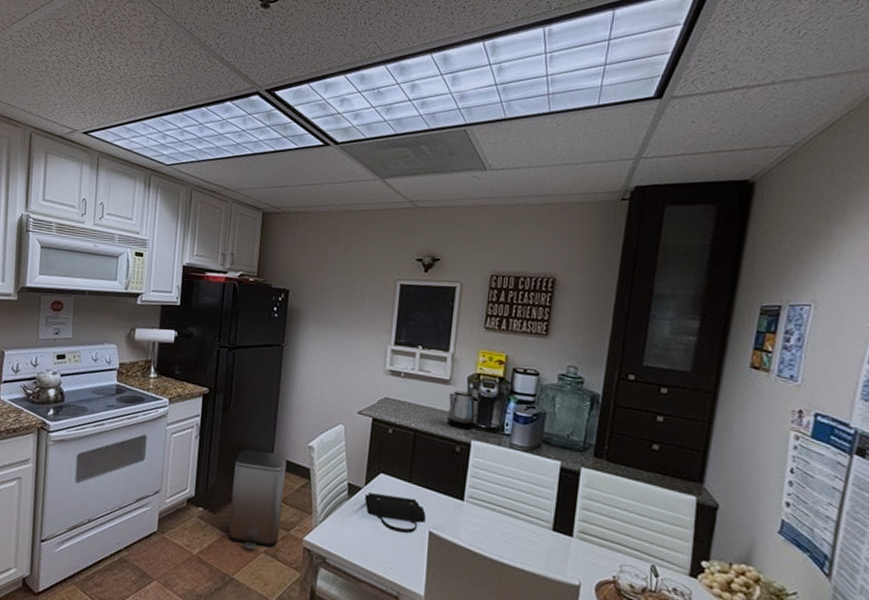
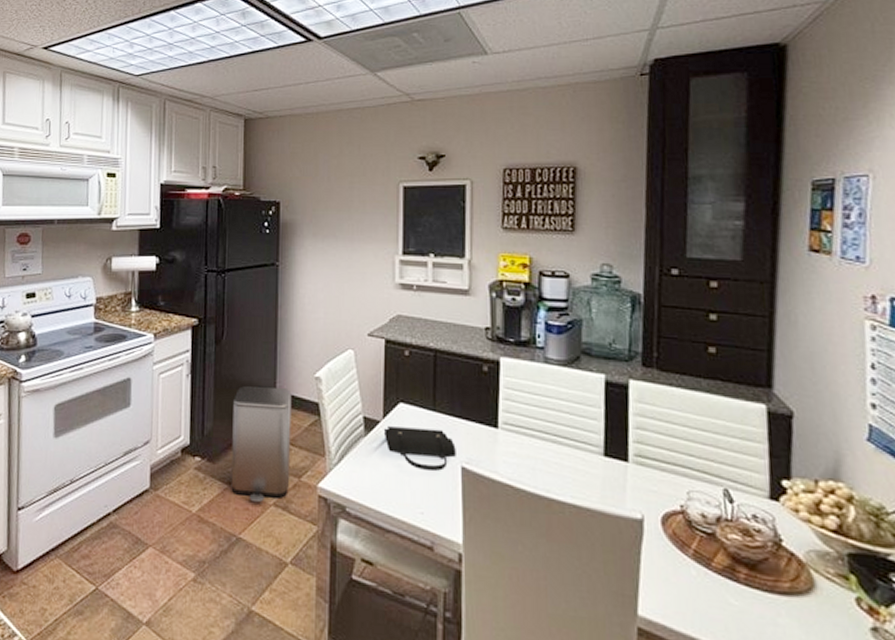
kettle: present [446,390,481,431] -> none [469,301,506,346]

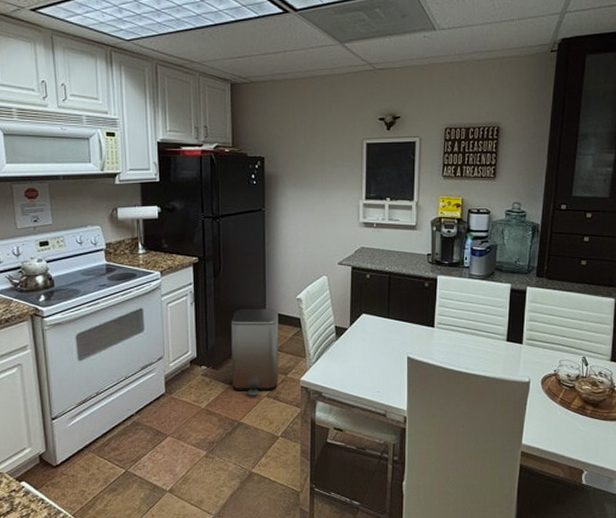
handbag: present [383,426,456,472] -> none [350,331,404,362]

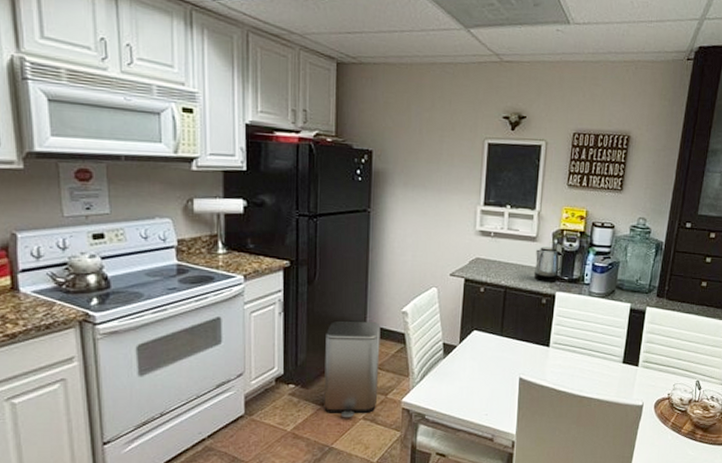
kettle: none [415,234,443,268] -> present [533,247,564,283]

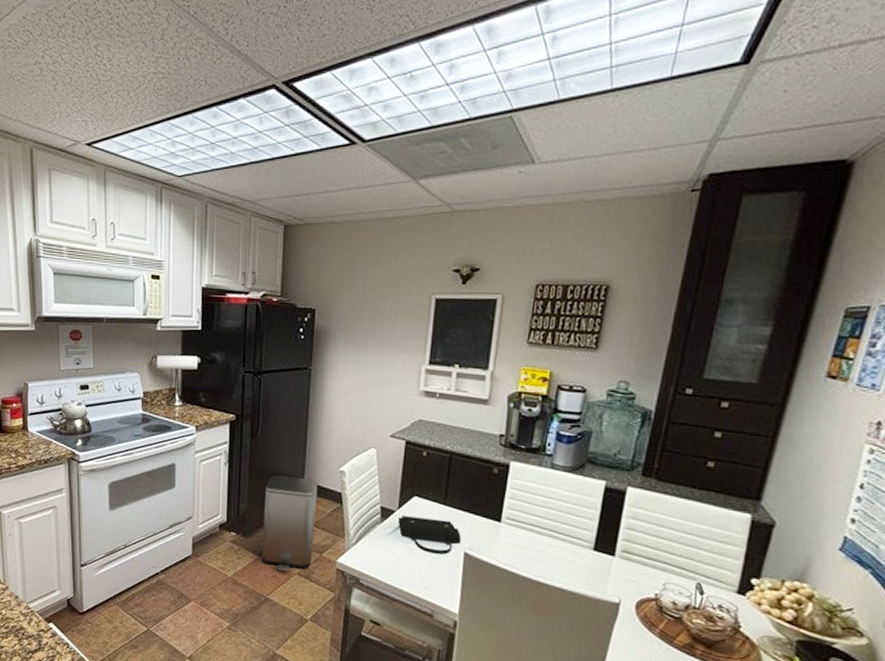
handbag: none [459,350,516,383] -> present [397,516,461,556]
kettle: present [533,247,564,283] -> none [483,410,521,452]

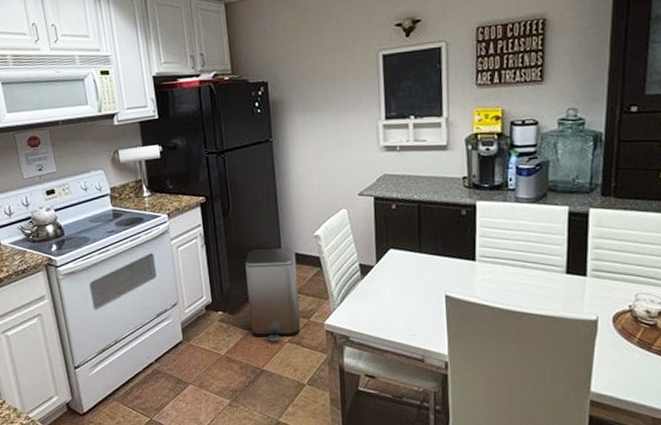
handbag: present [397,516,461,556] -> none [377,267,440,302]

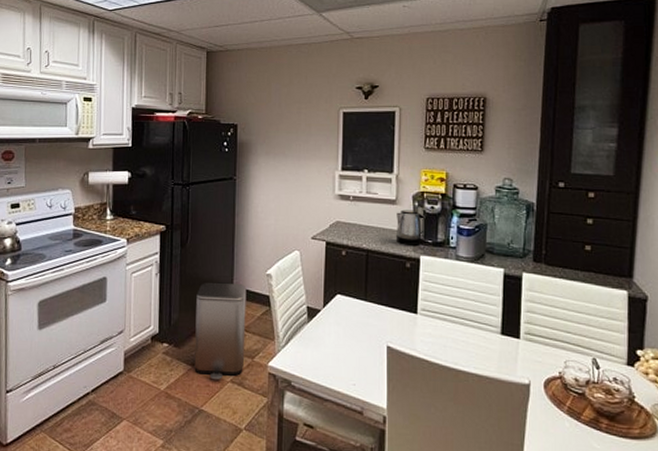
kettle: none [448,154,481,193] -> present [395,209,426,247]

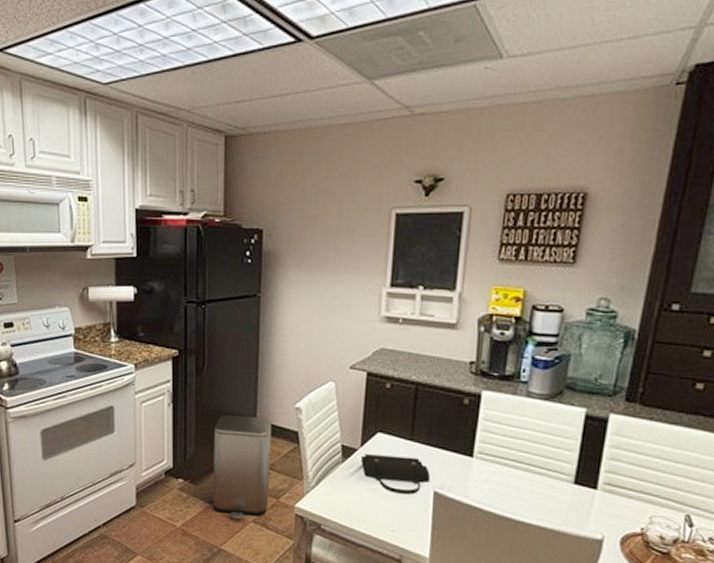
handbag: none [323,314,383,351] -> present [360,454,430,496]
kettle: present [395,209,426,247] -> none [452,335,493,380]

